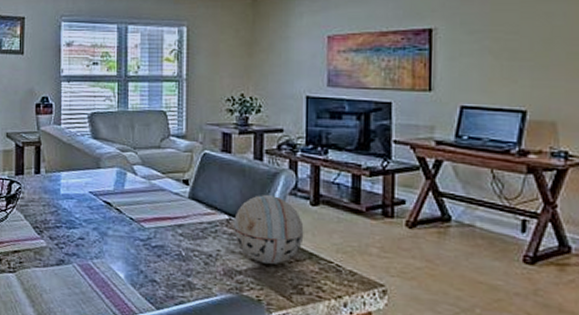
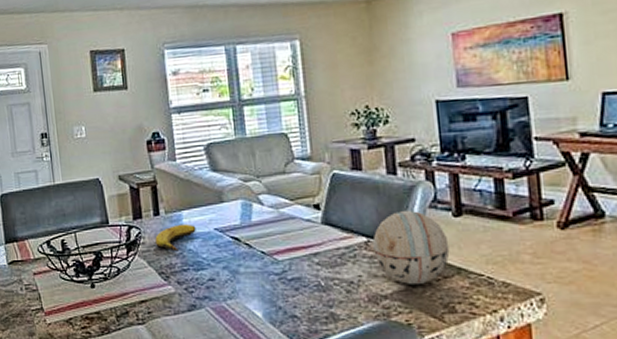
banana: none [33,184,72,209] -> present [155,223,196,252]

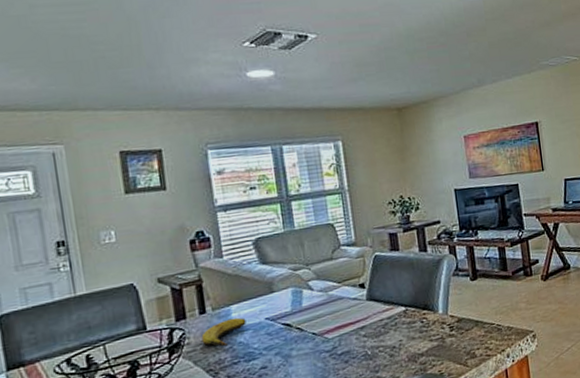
decorative ball: present [373,211,450,285] -> none [410,279,470,341]

